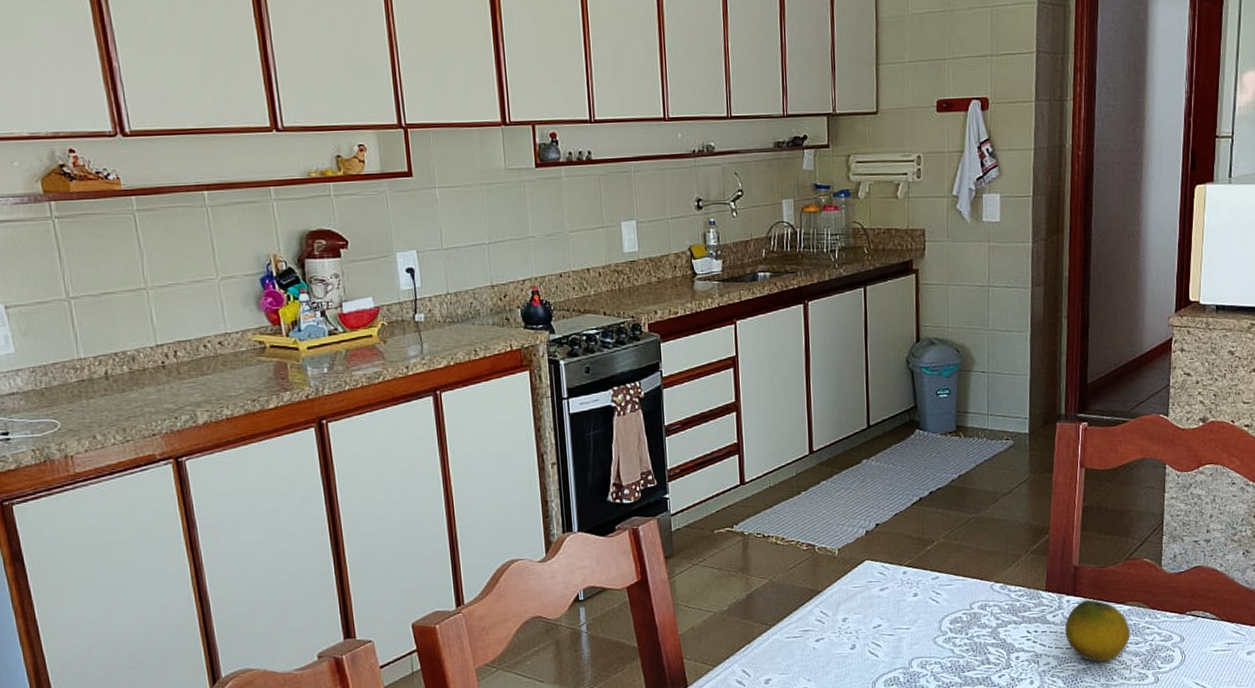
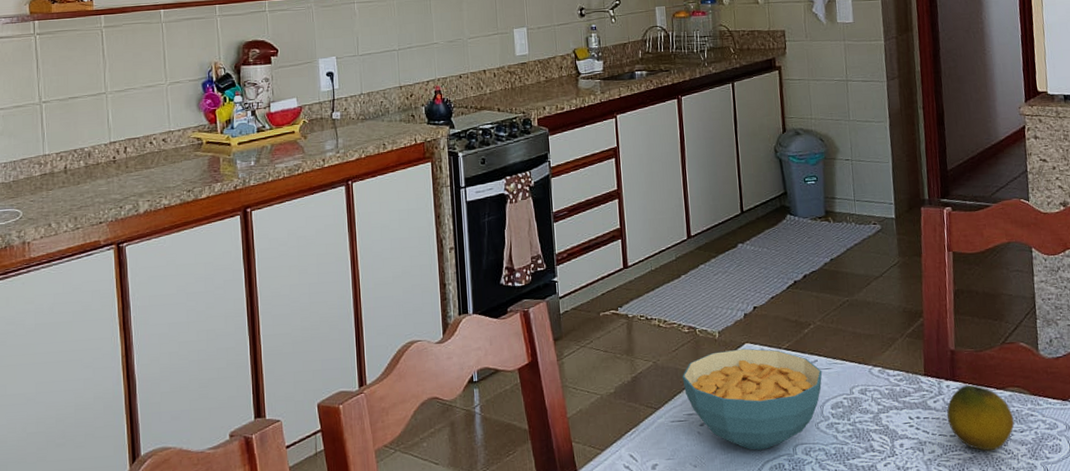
cereal bowl: none [799,565,943,664] -> present [682,348,823,450]

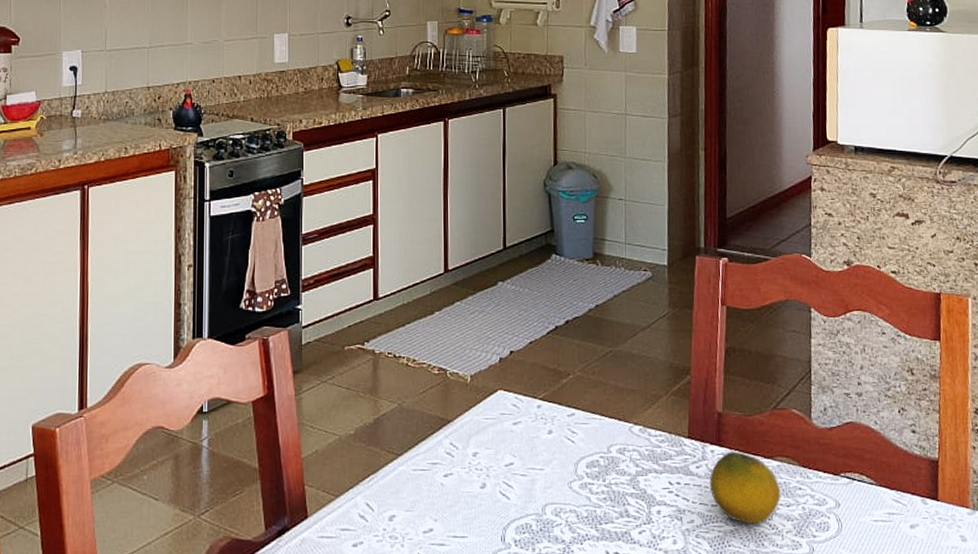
cereal bowl: present [682,348,823,450] -> none [428,395,579,507]

